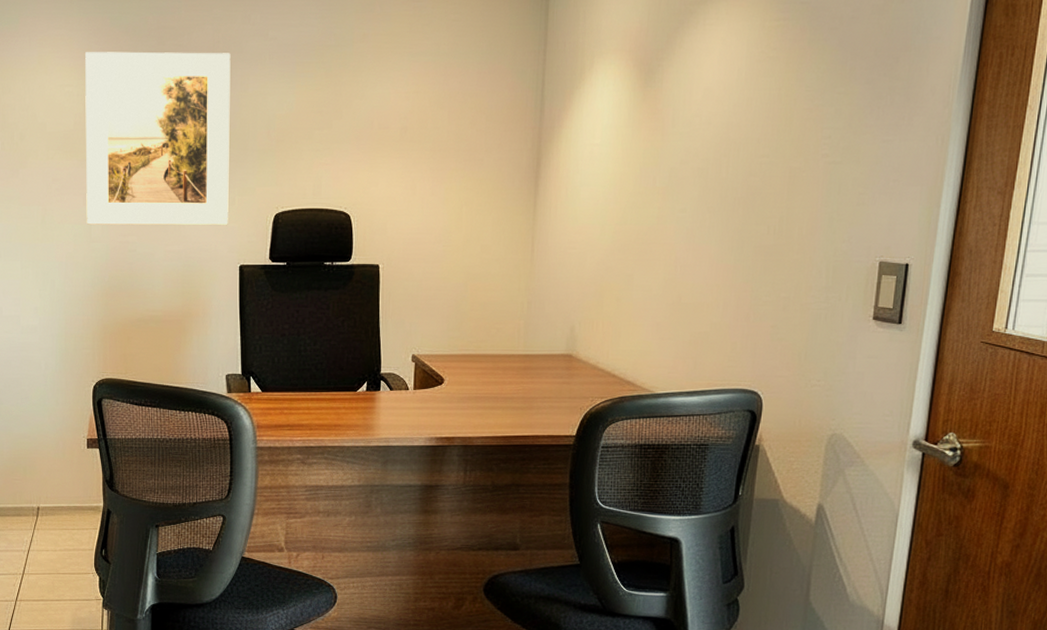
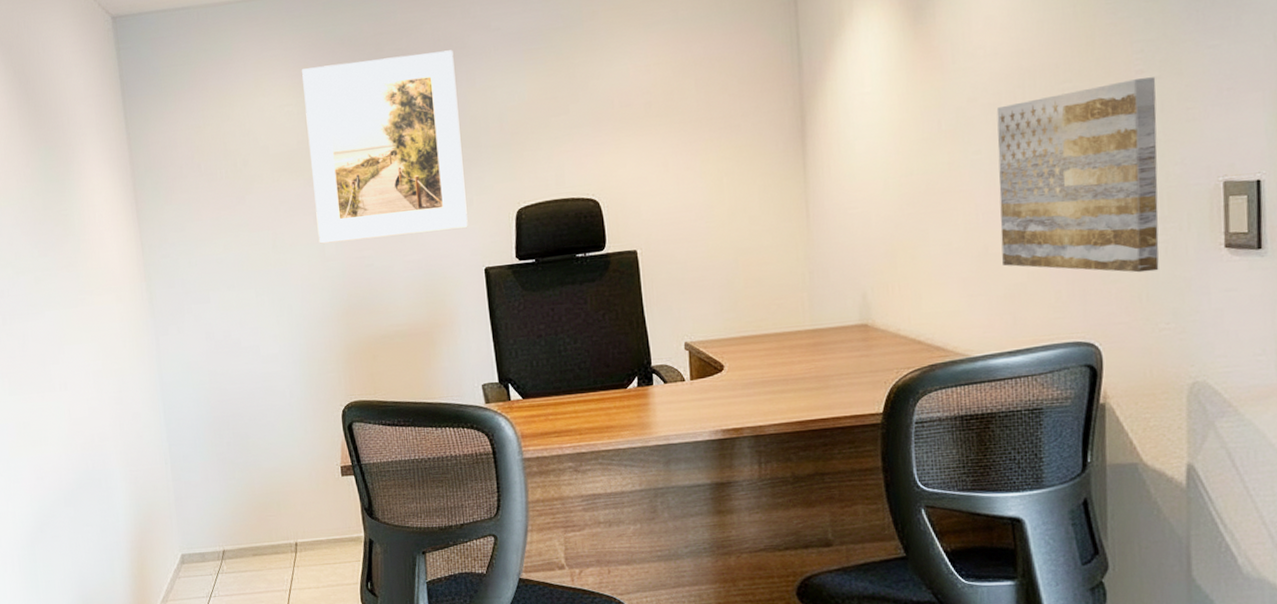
wall art: none [692,162,838,334] -> present [996,77,1159,273]

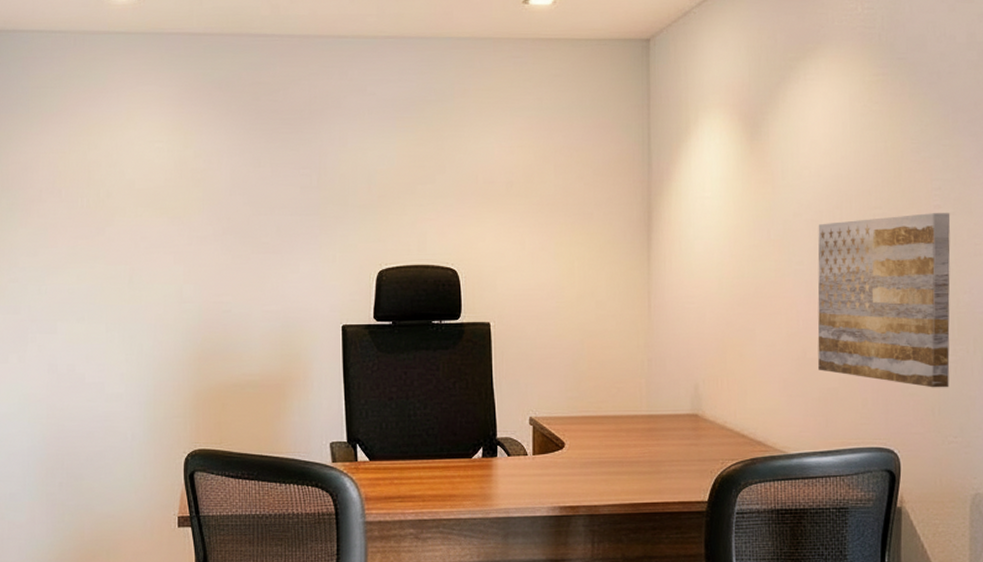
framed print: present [302,50,468,244] -> none [176,107,329,285]

